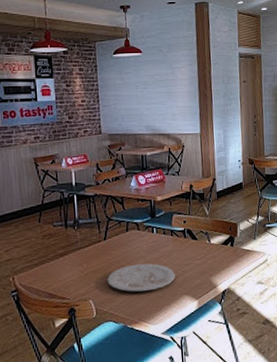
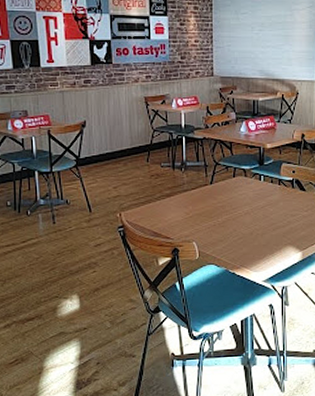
plate: present [107,263,175,292] -> none [211,210,280,239]

